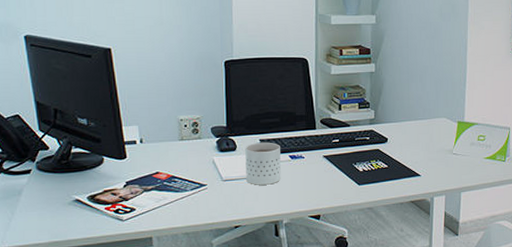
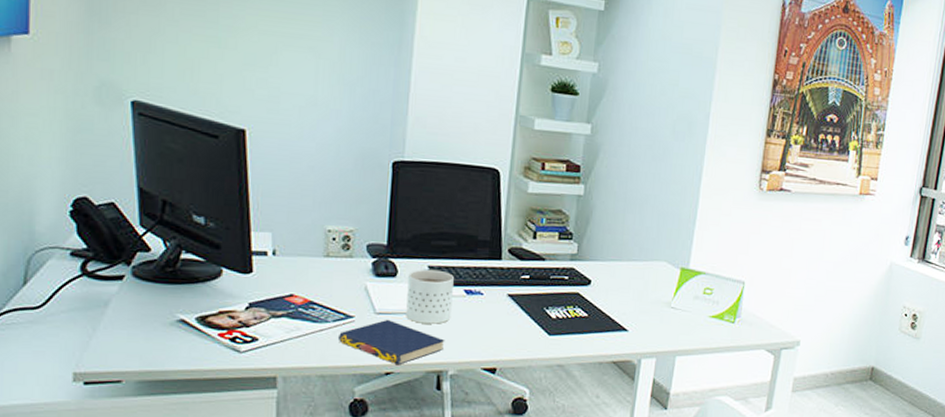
book: none [195,184,278,220] -> present [337,319,445,365]

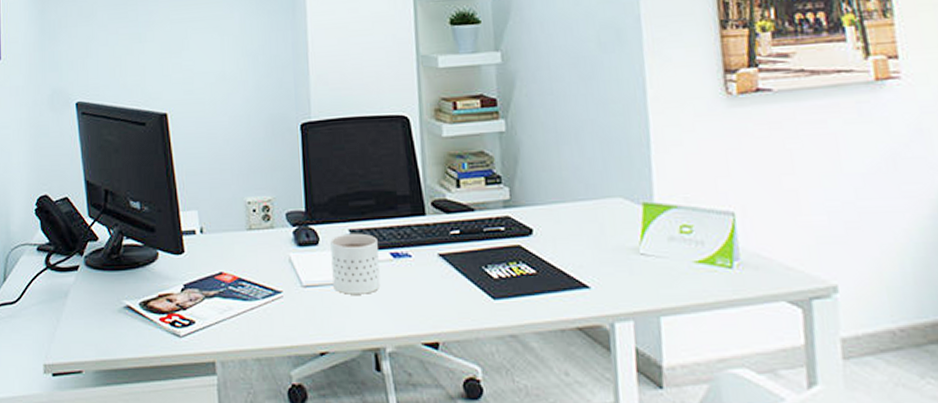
book: present [337,319,445,365] -> none [268,292,378,344]

